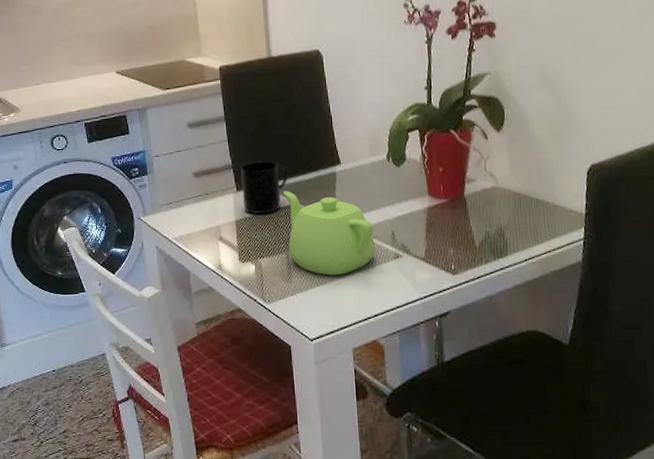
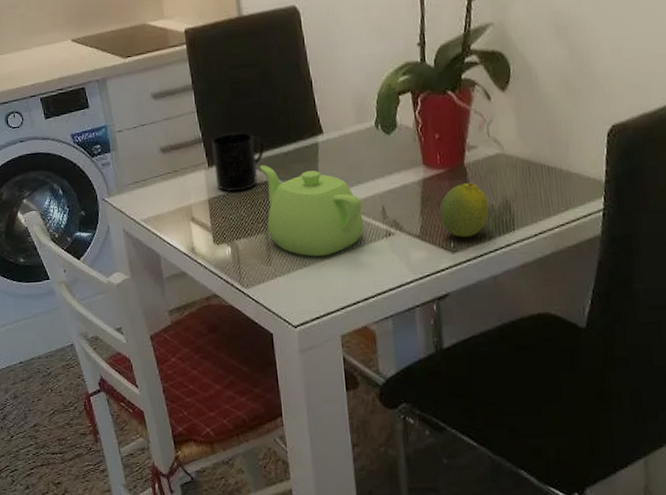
fruit: none [442,211,485,261] -> present [439,182,489,238]

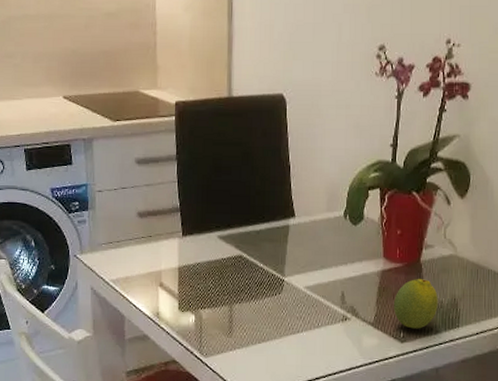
mug: present [212,132,264,192] -> none [188,206,238,263]
teapot: present [259,165,364,257] -> none [231,240,324,333]

